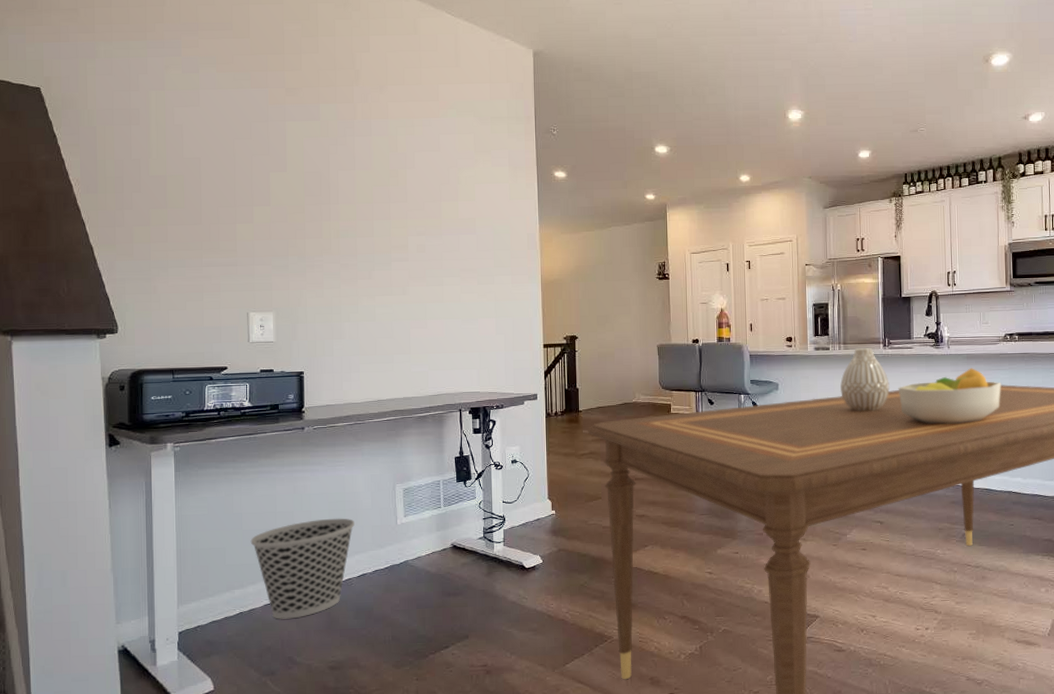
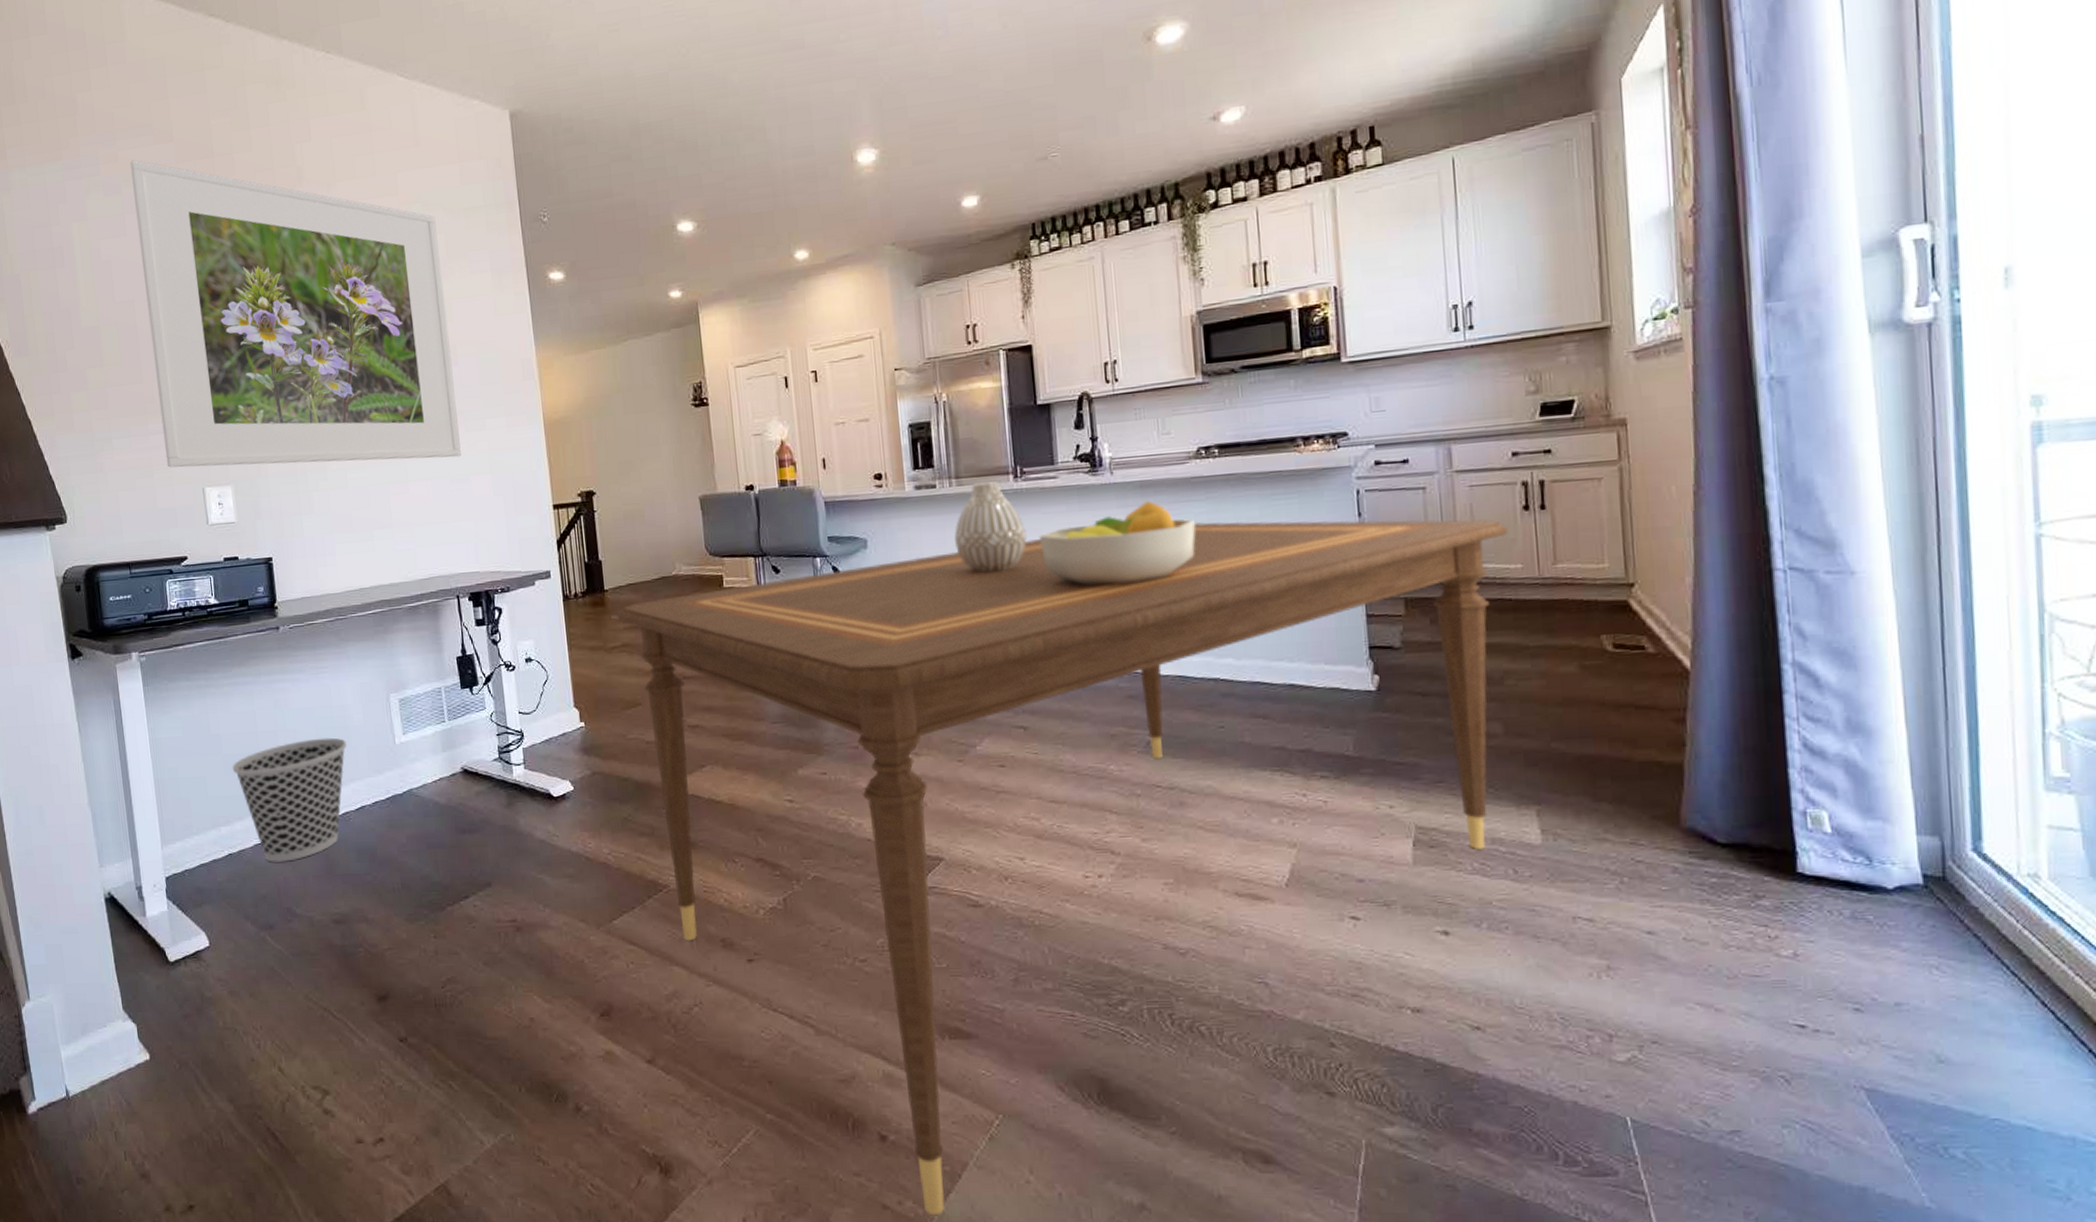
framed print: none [208,48,473,303] -> present [129,159,462,468]

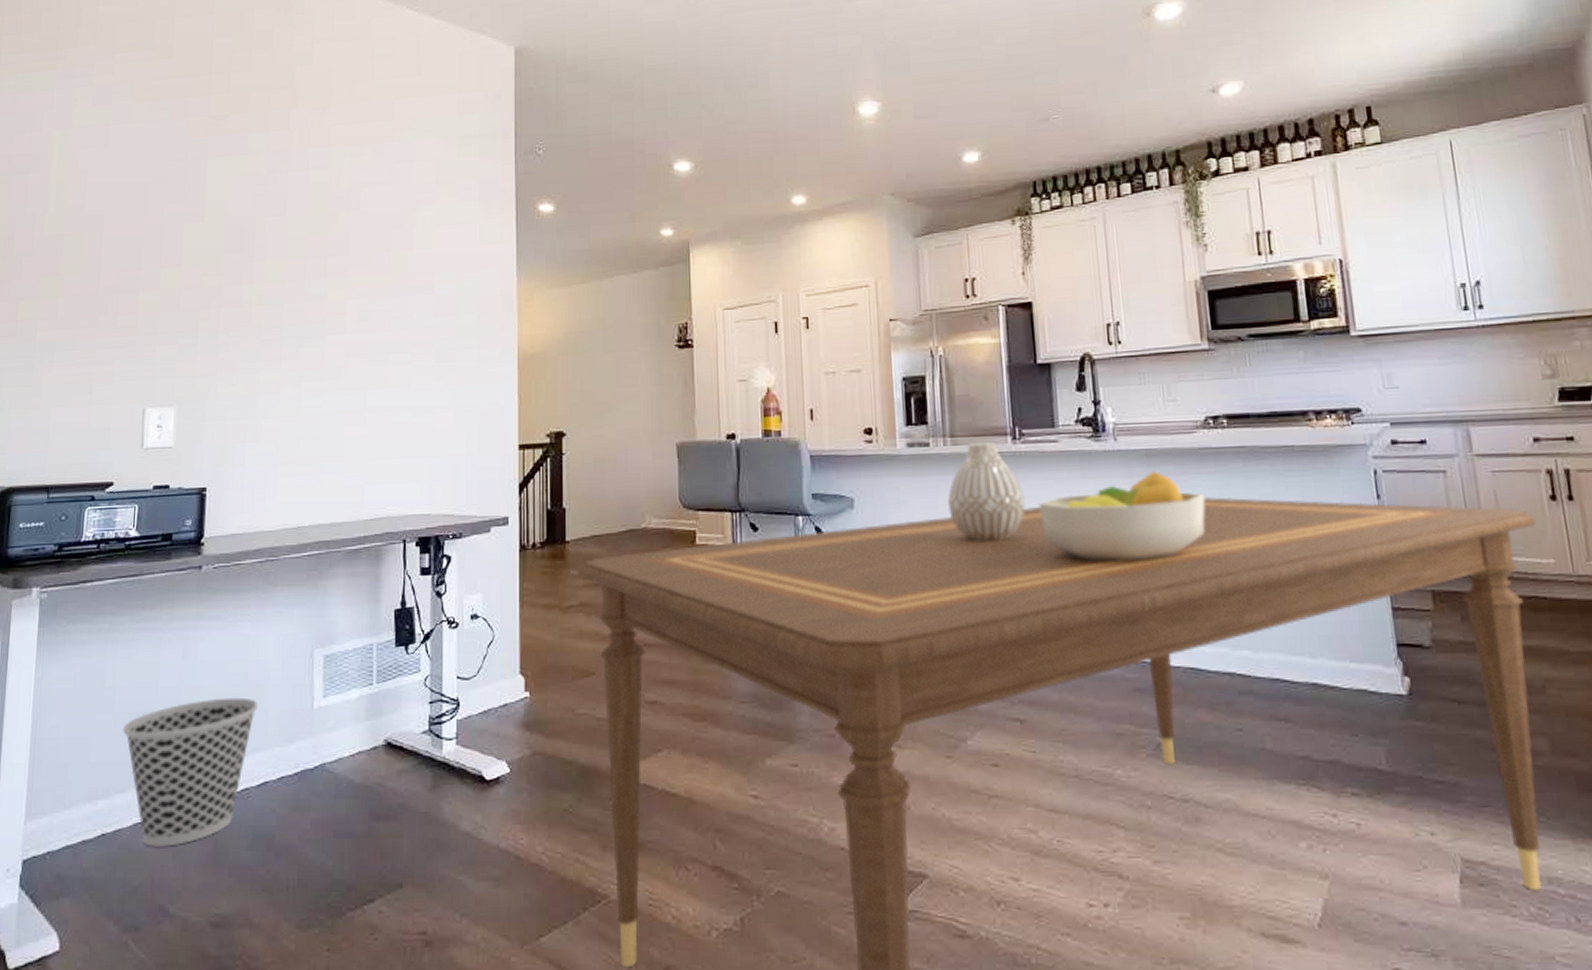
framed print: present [129,159,462,468] -> none [108,73,429,389]

